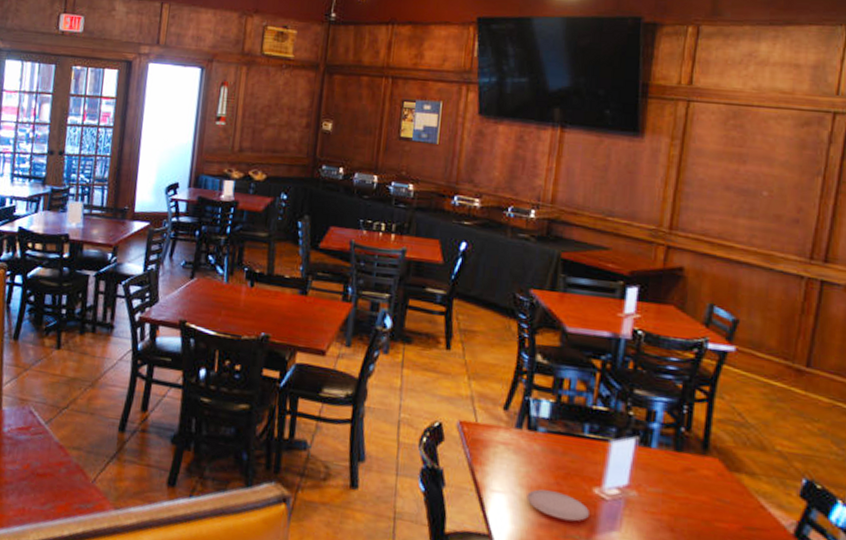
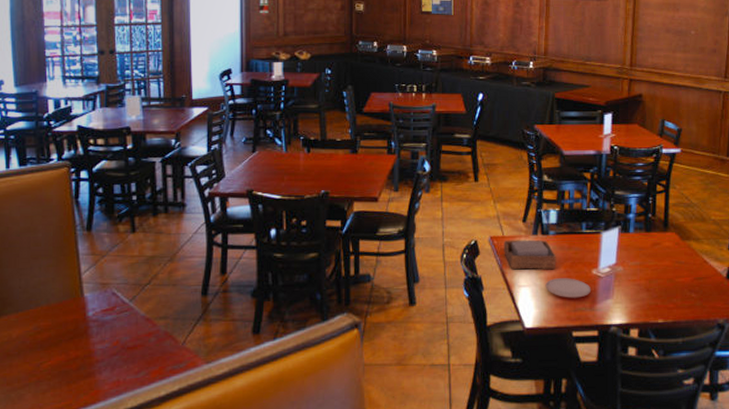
napkin holder: none [475,428,546,478] -> present [504,239,557,270]

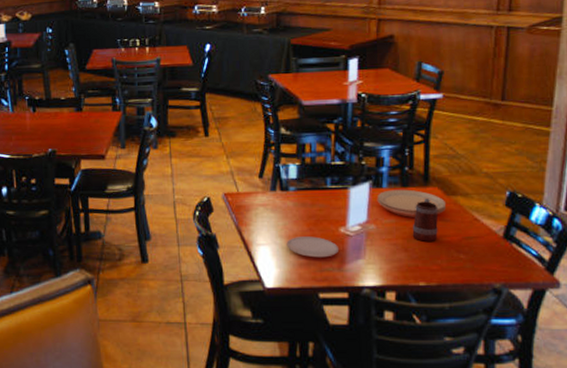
napkin holder: present [504,239,557,270] -> none [239,196,299,228]
plate: none [624,234,682,260] -> present [376,189,447,217]
beer mug: none [653,242,675,282] -> present [412,197,439,242]

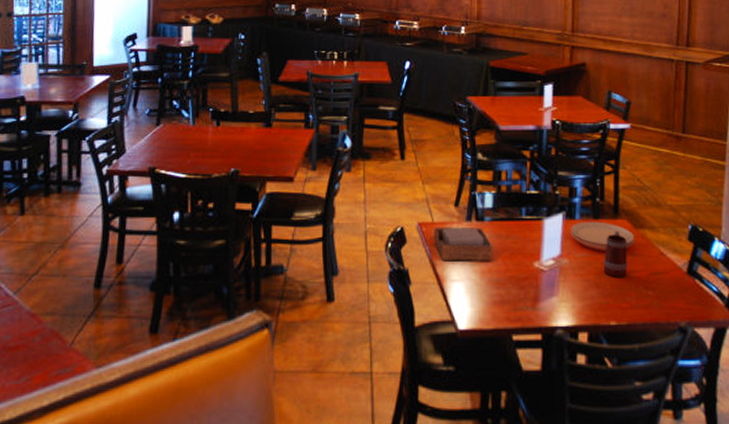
napkin holder: none [239,196,299,228] -> present [433,226,493,262]
plate: present [286,236,338,258] -> none [481,271,532,295]

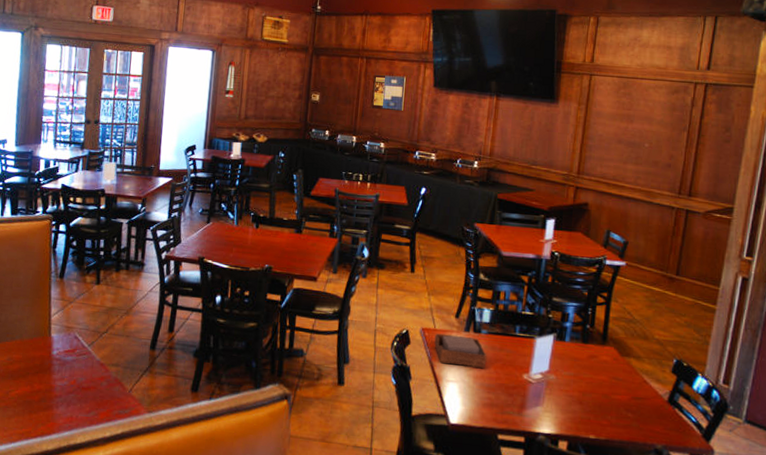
plate: present [570,221,635,251] -> none [559,344,620,373]
beer mug: present [603,230,628,277] -> none [587,355,613,398]

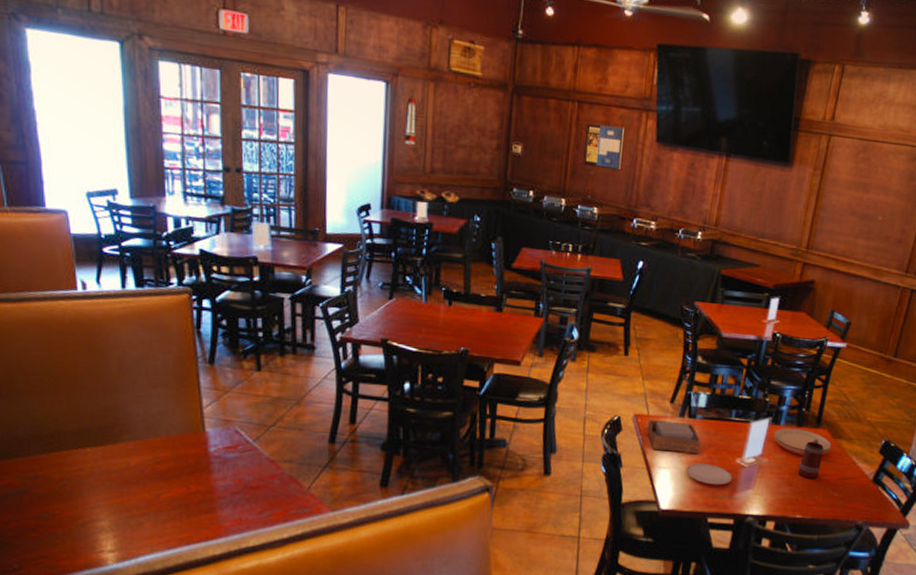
plate: none [473,377,520,401] -> present [685,463,732,485]
plate: none [559,344,620,373] -> present [773,427,832,455]
beer mug: none [587,355,613,398] -> present [798,438,825,479]

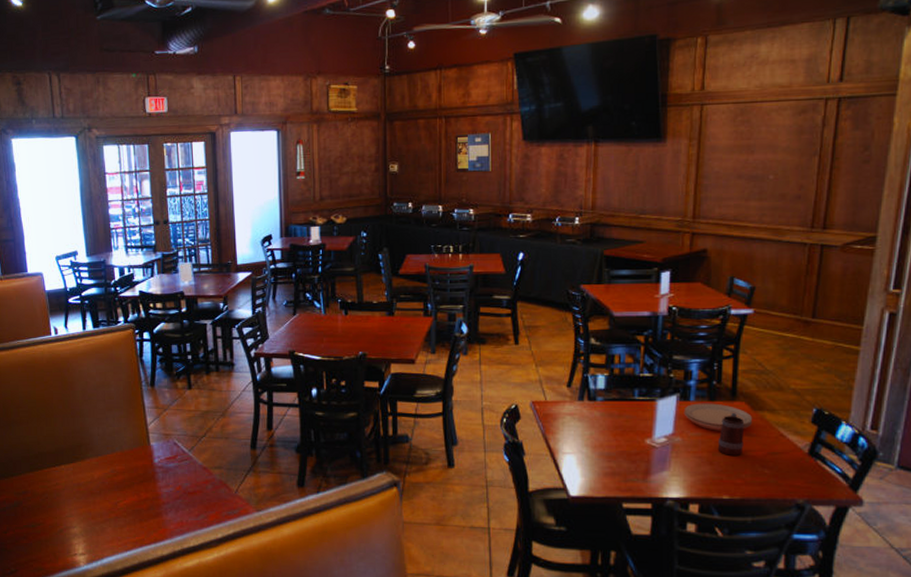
napkin holder: present [647,419,701,455] -> none [546,405,605,438]
plate: present [685,463,732,485] -> none [592,447,643,468]

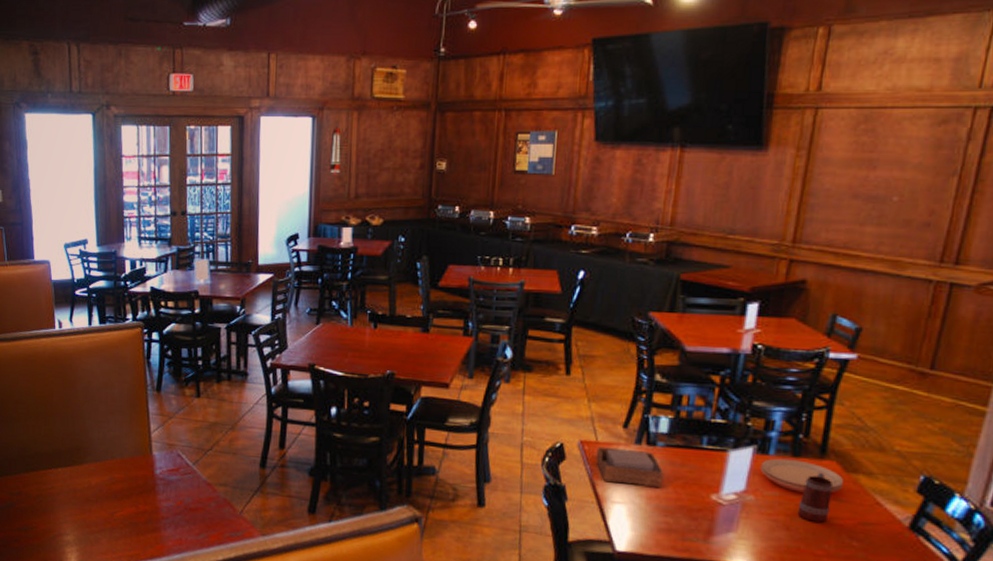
napkin holder: none [546,405,605,438] -> present [596,446,664,489]

